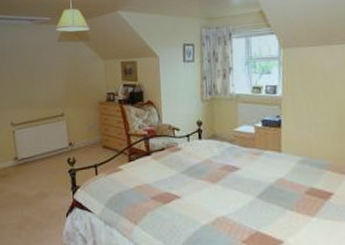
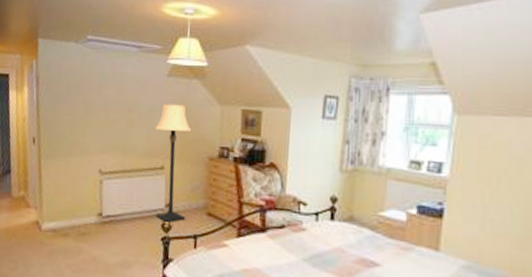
lamp: none [52,63,85,157] -> present [154,104,192,222]

